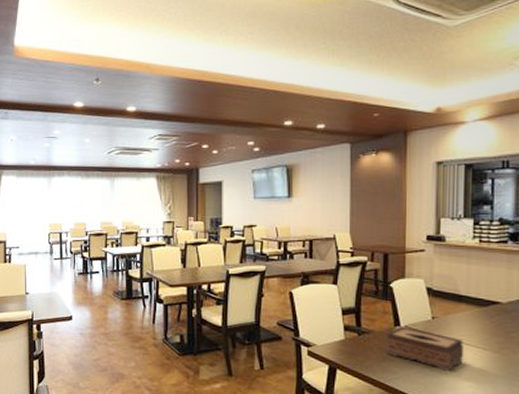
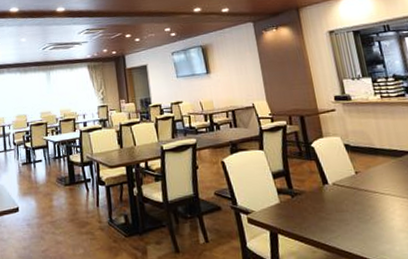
tissue box: present [385,327,465,371] -> none [317,184,393,224]

